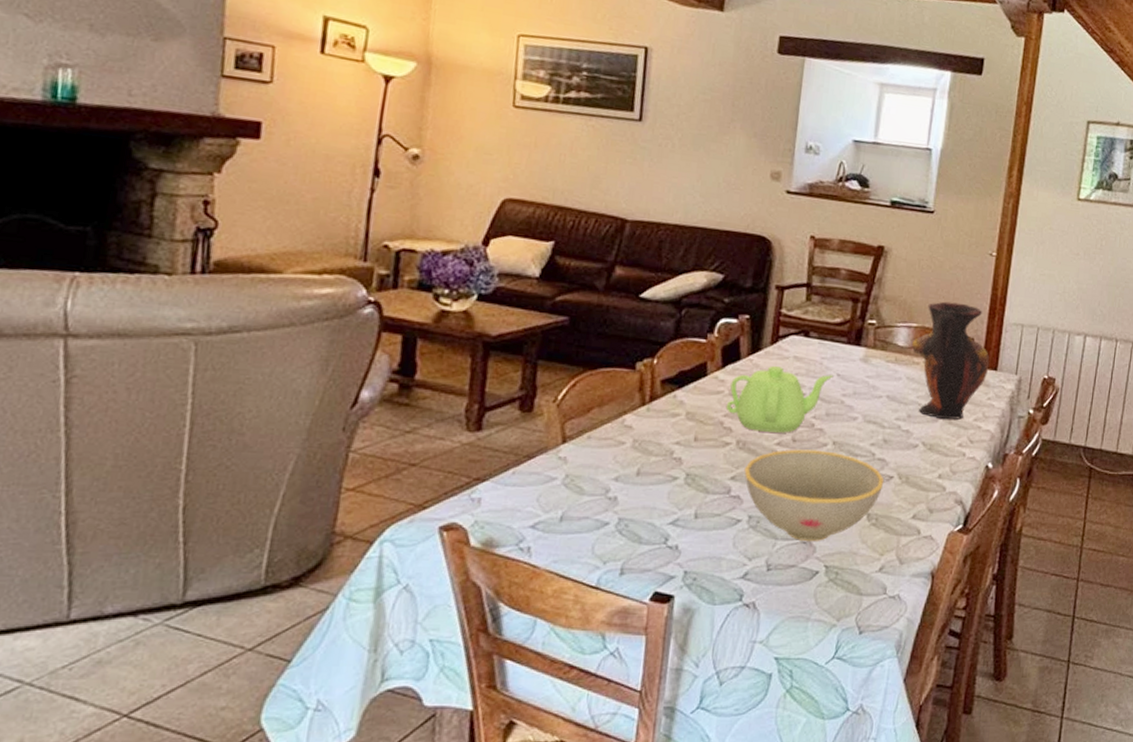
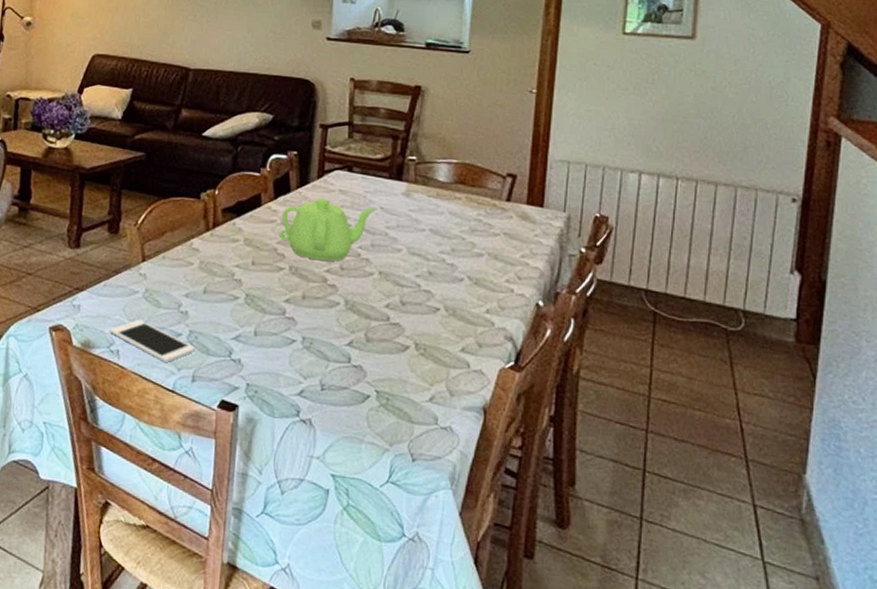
cell phone: none [518,510,625,556] -> present [109,319,195,362]
bowl: present [744,449,885,541] -> none [297,276,431,366]
vase: present [912,301,990,420] -> none [453,138,535,256]

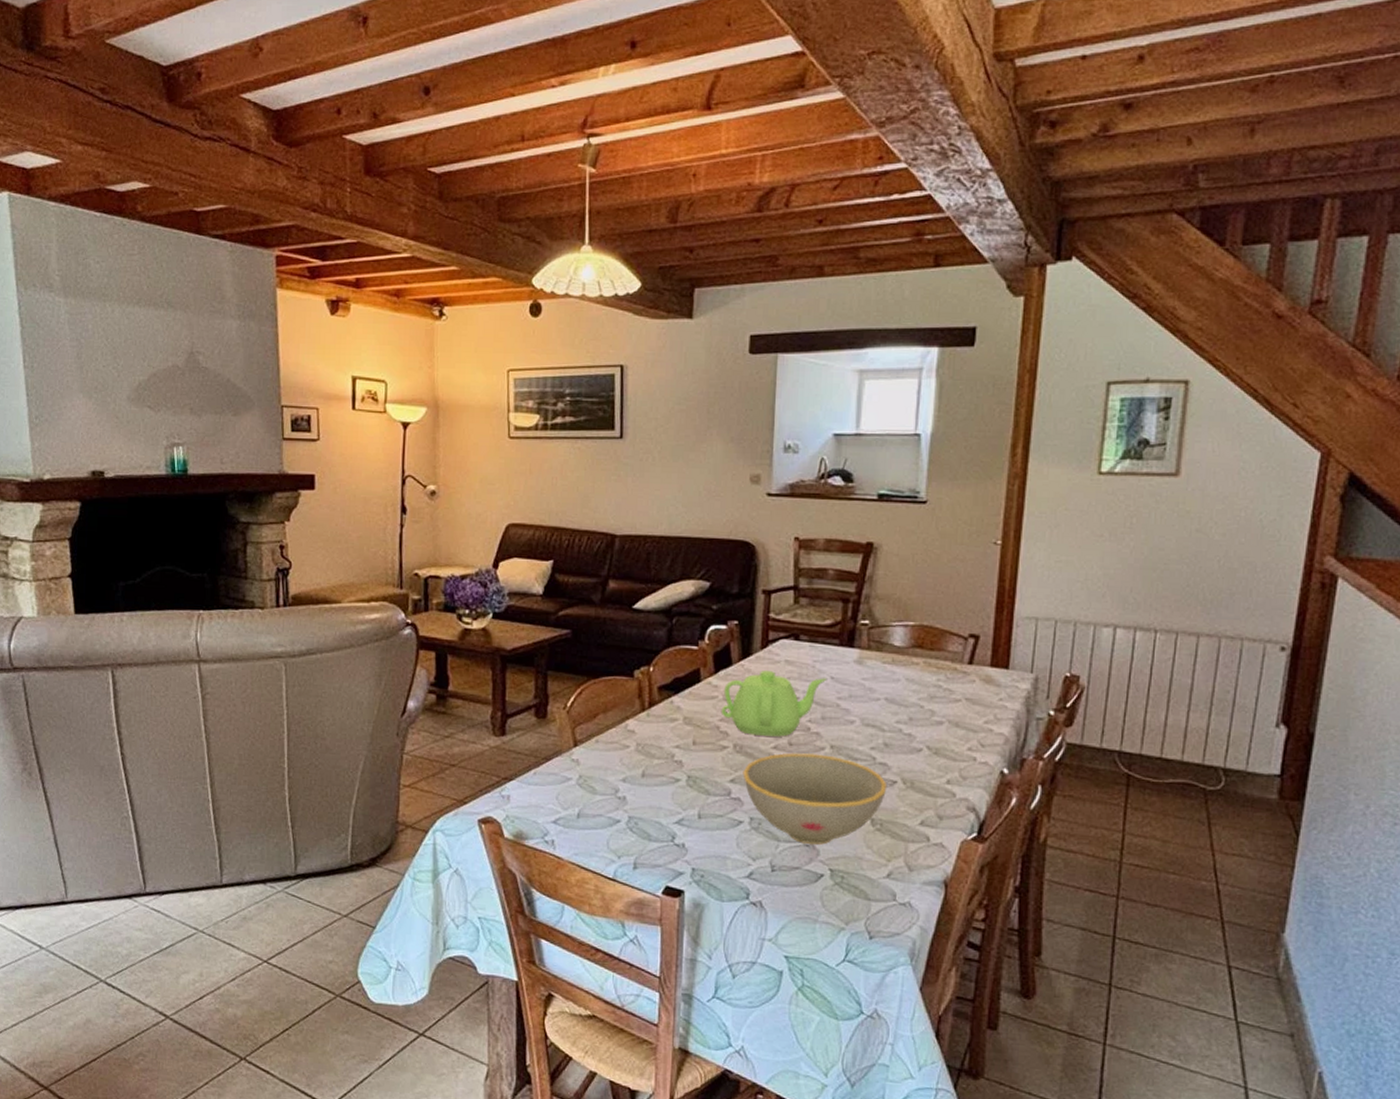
cell phone: present [109,319,195,362] -> none [543,807,635,850]
bowl: none [297,276,431,366] -> present [743,752,888,845]

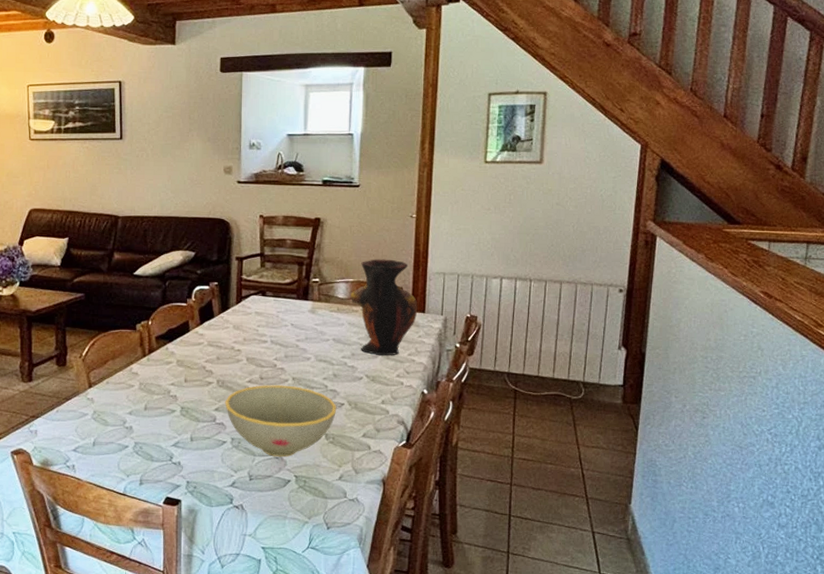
teapot: present [720,671,827,737] -> none [206,321,288,373]
vase: none [910,597,1000,722] -> present [351,259,418,355]

